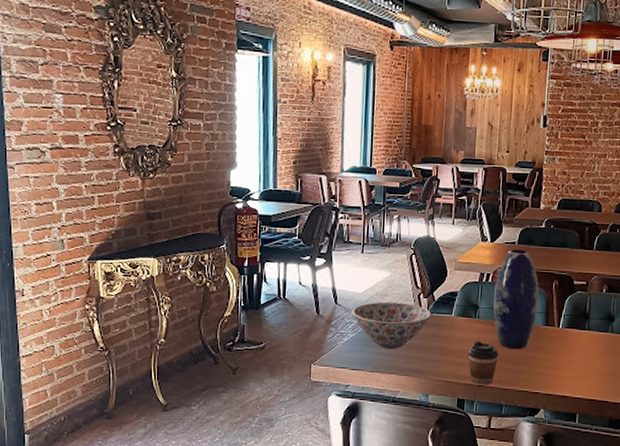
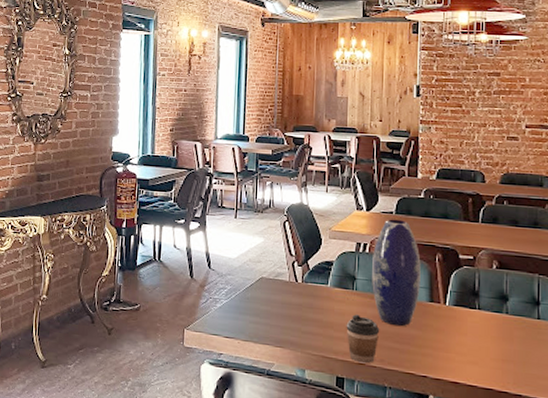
bowl: present [352,301,431,350] -> none [225,268,306,319]

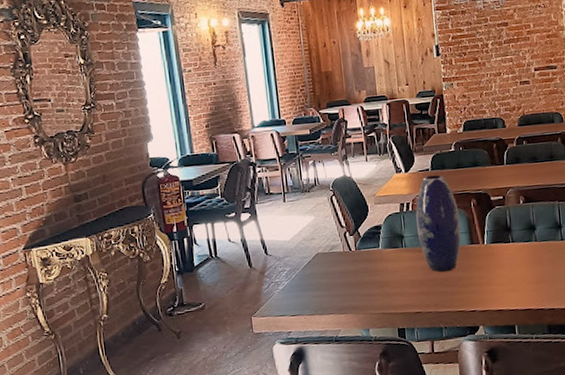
coffee cup: present [346,314,380,364] -> none [400,269,431,312]

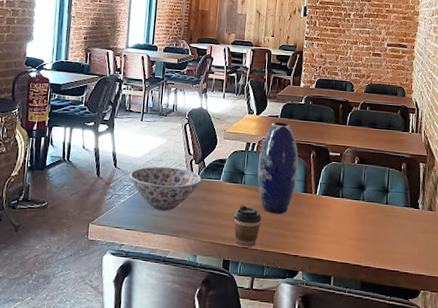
bowl: none [283,243,359,291] -> present [129,166,201,211]
coffee cup: none [400,269,431,312] -> present [234,205,262,247]

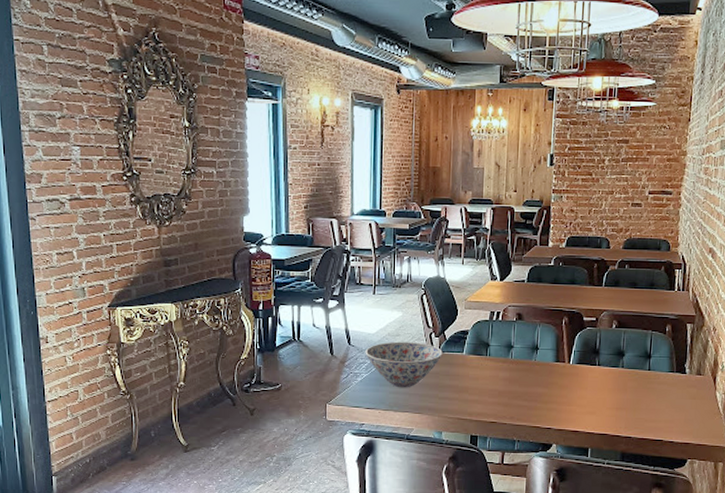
coffee cup: present [234,205,262,247] -> none [480,378,511,422]
vase: present [257,122,299,214] -> none [504,287,549,386]

